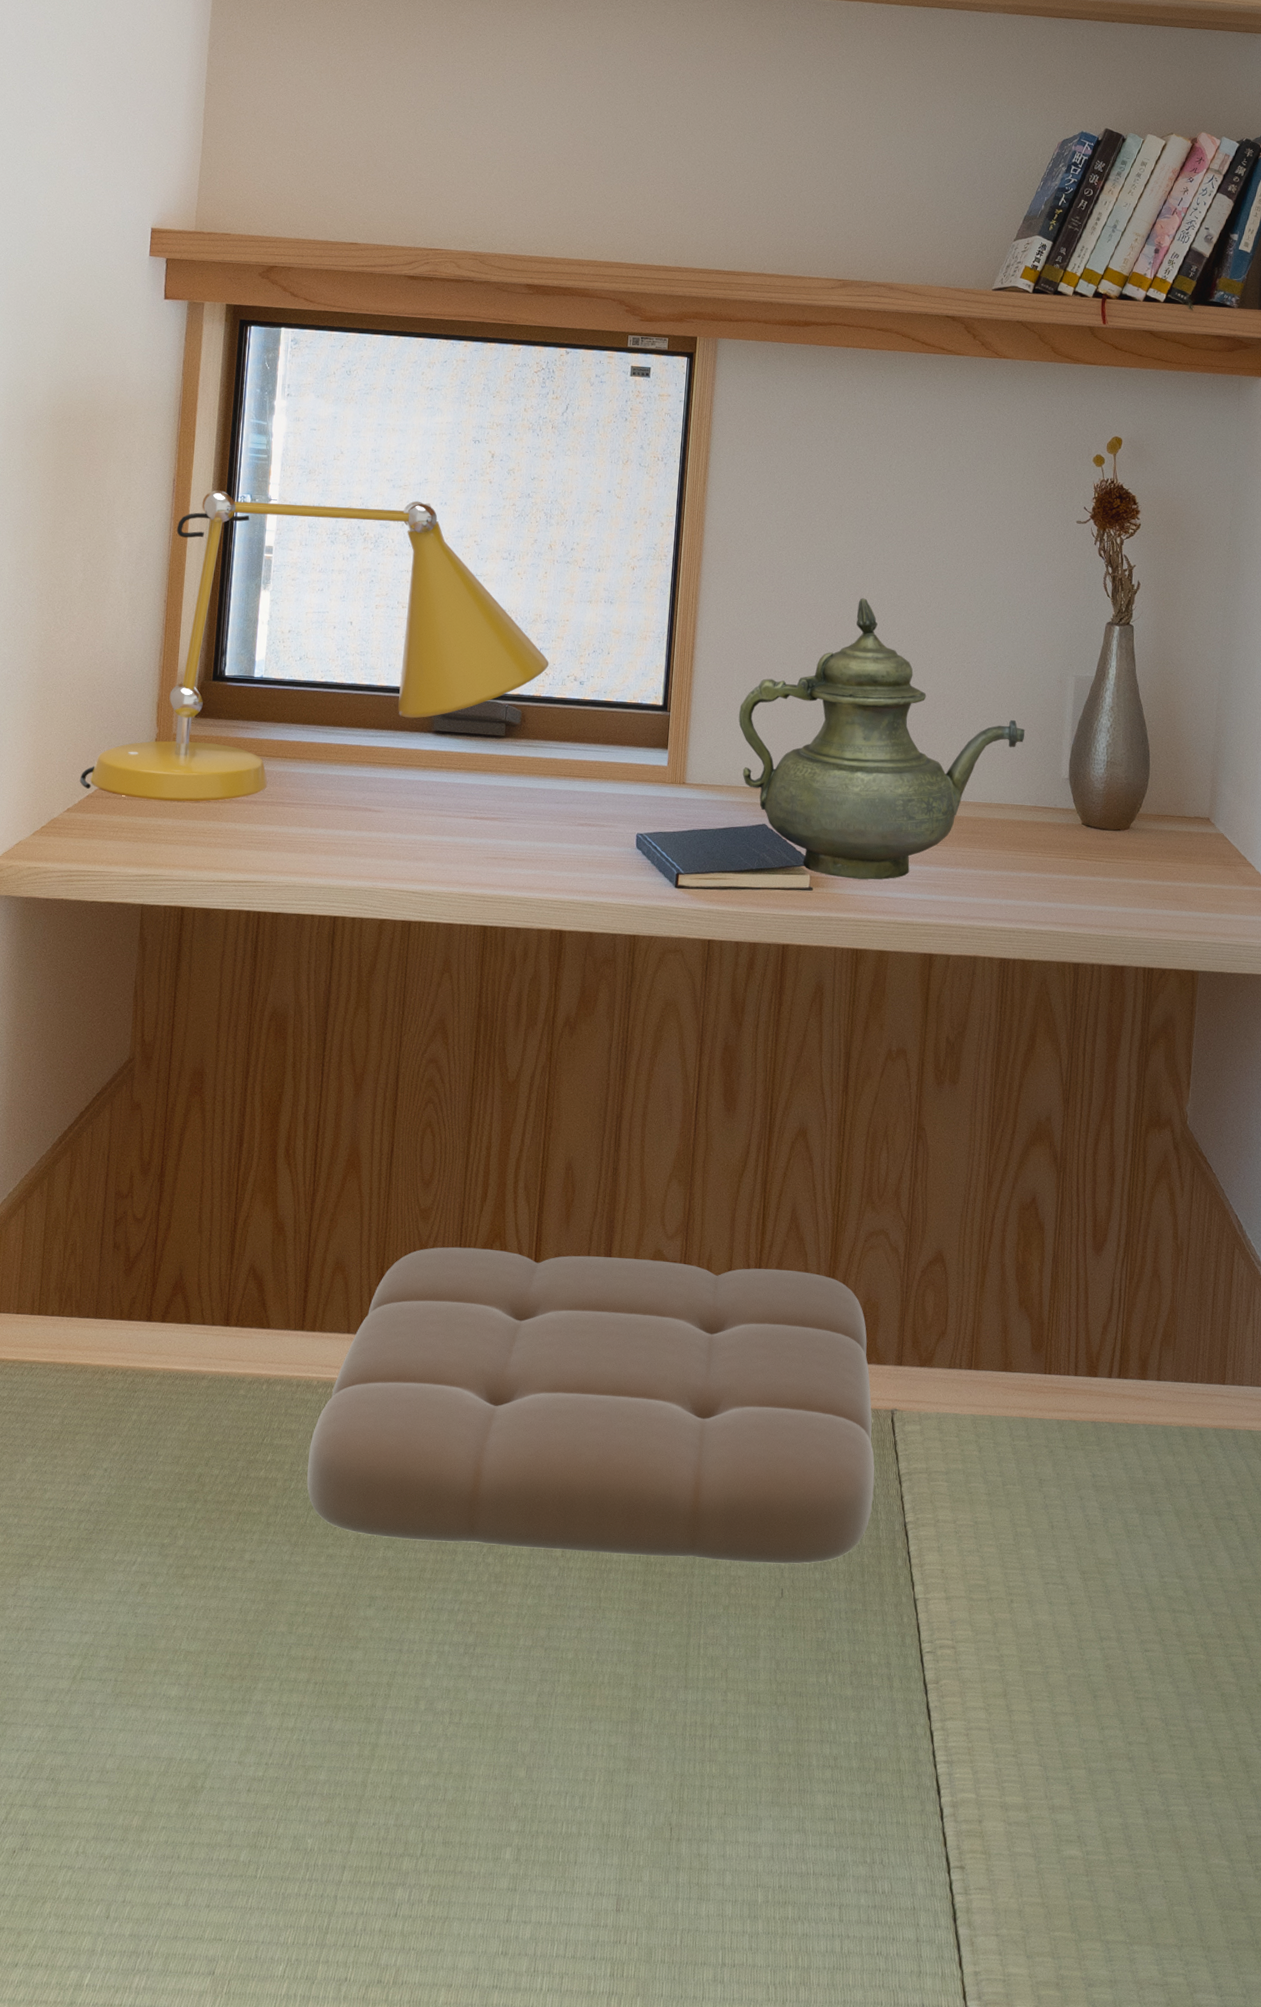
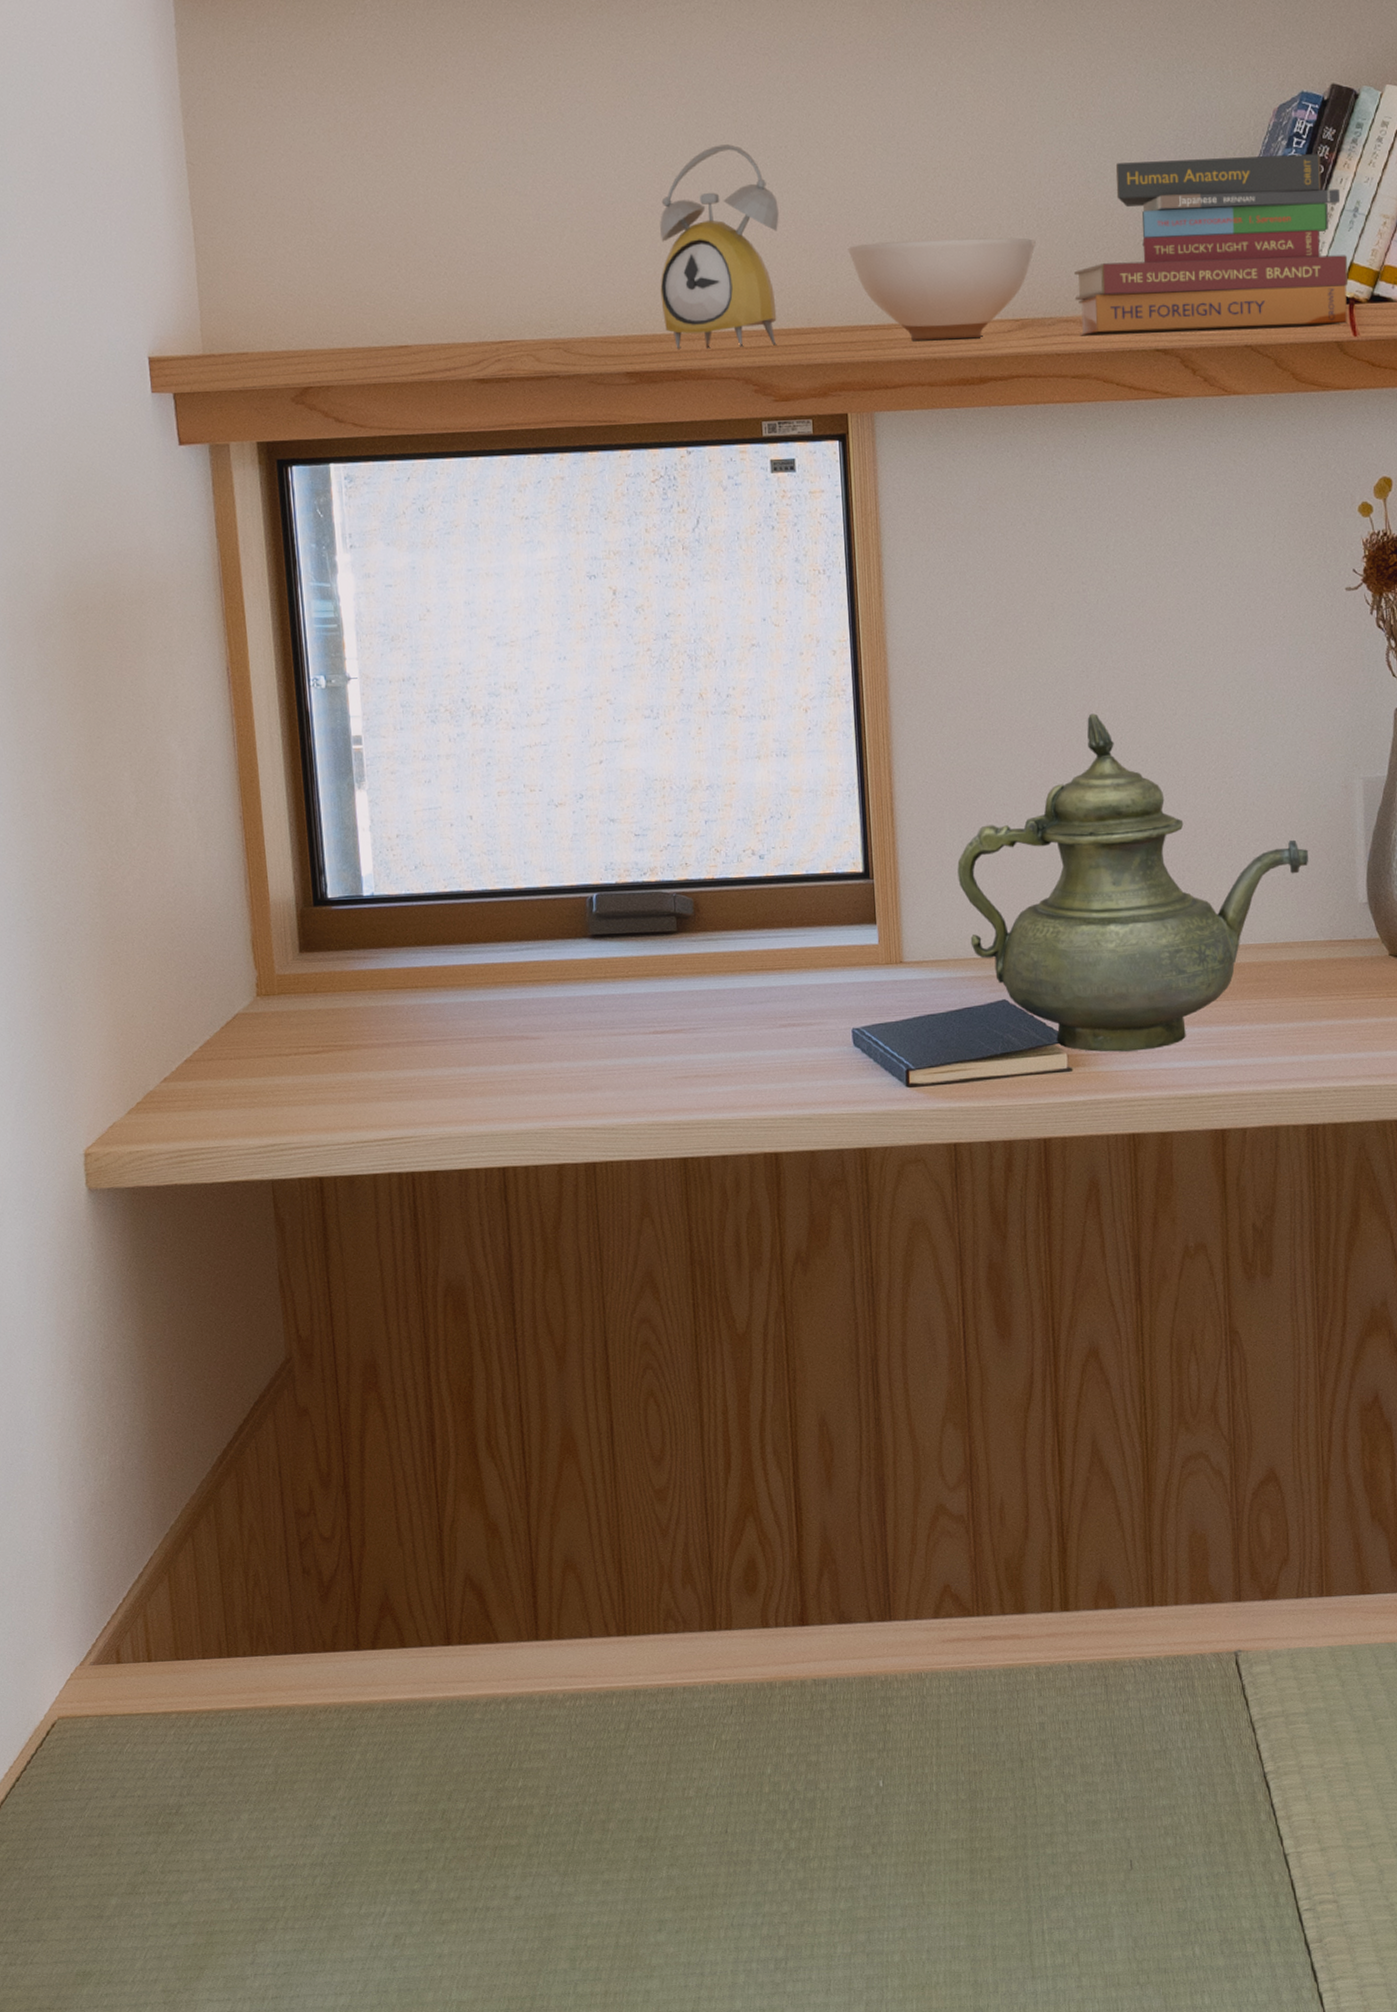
table lamp: present [79,490,550,802] -> none [172,659,719,1057]
seat cushion: present [307,1247,875,1564] -> none [565,1509,1225,1855]
alarm clock: none [561,118,664,277] -> present [660,144,779,349]
bowl: none [713,207,862,292] -> present [848,237,1036,342]
books: none [887,169,1105,314] -> present [1074,154,1349,336]

